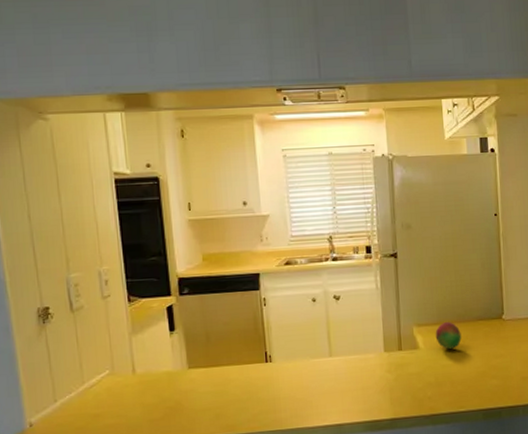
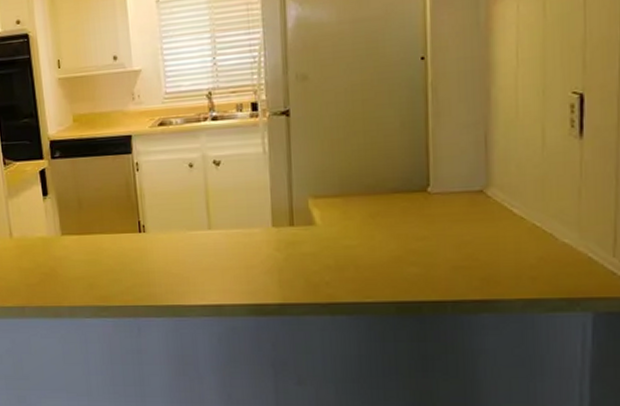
fruit: present [435,321,462,350] -> none [336,193,371,228]

